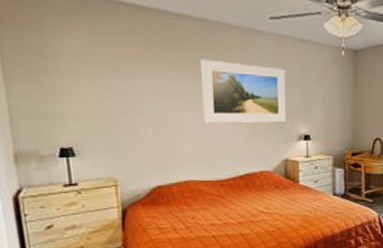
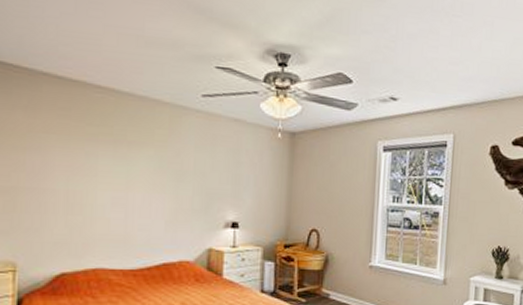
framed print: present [200,59,286,123] -> none [121,135,215,208]

